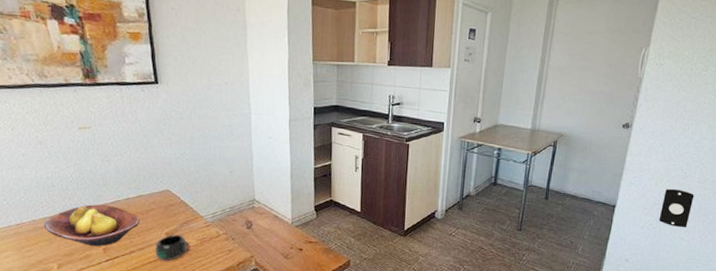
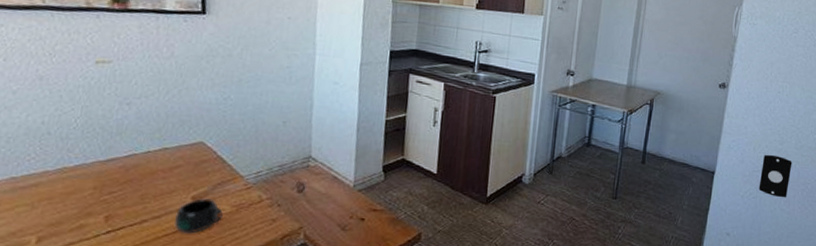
fruit bowl: present [44,204,140,247] -> none [26,158,160,214]

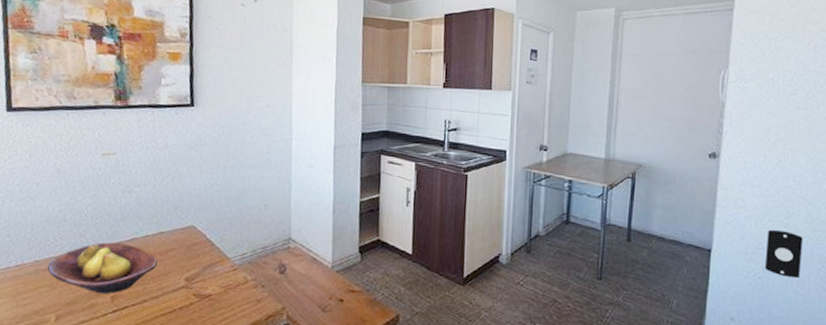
fruit bowl: none [26,158,160,214] -> present [47,242,158,294]
mug: present [174,198,223,234] -> none [170,279,213,314]

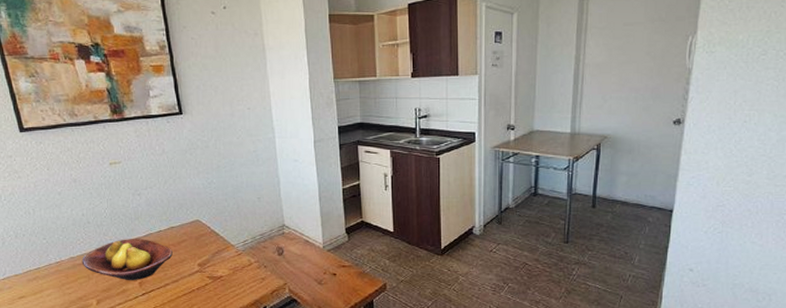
light switch: present [765,229,803,279] -> none [724,187,764,231]

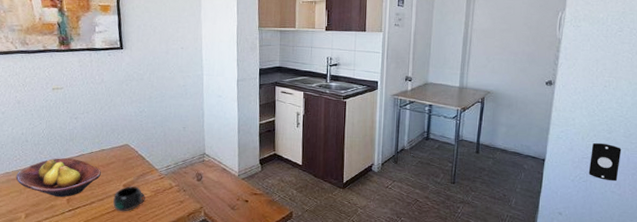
mug: none [189,264,223,293] -> present [113,186,145,212]
light switch: none [724,187,764,231] -> present [588,142,622,182]

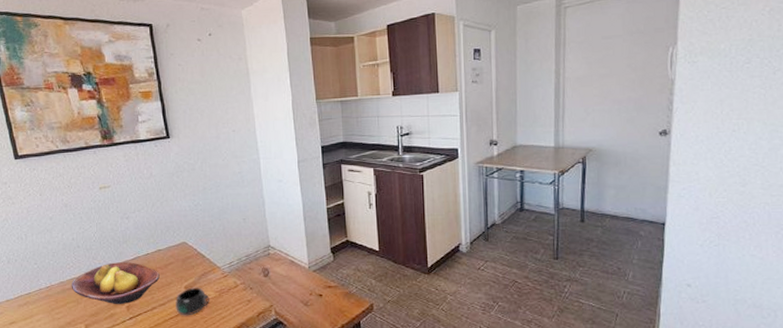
light switch: present [588,142,622,182] -> none [720,198,760,243]

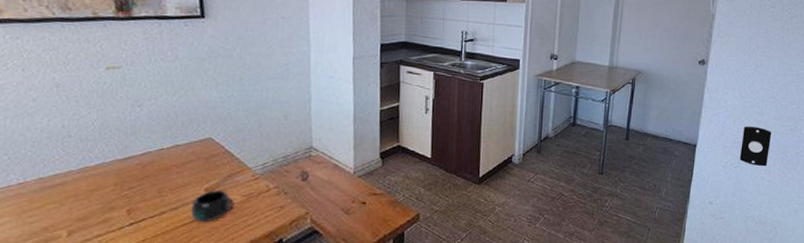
fruit bowl: present [71,262,160,305] -> none [53,157,175,208]
light switch: none [720,198,760,243] -> present [739,126,772,167]

